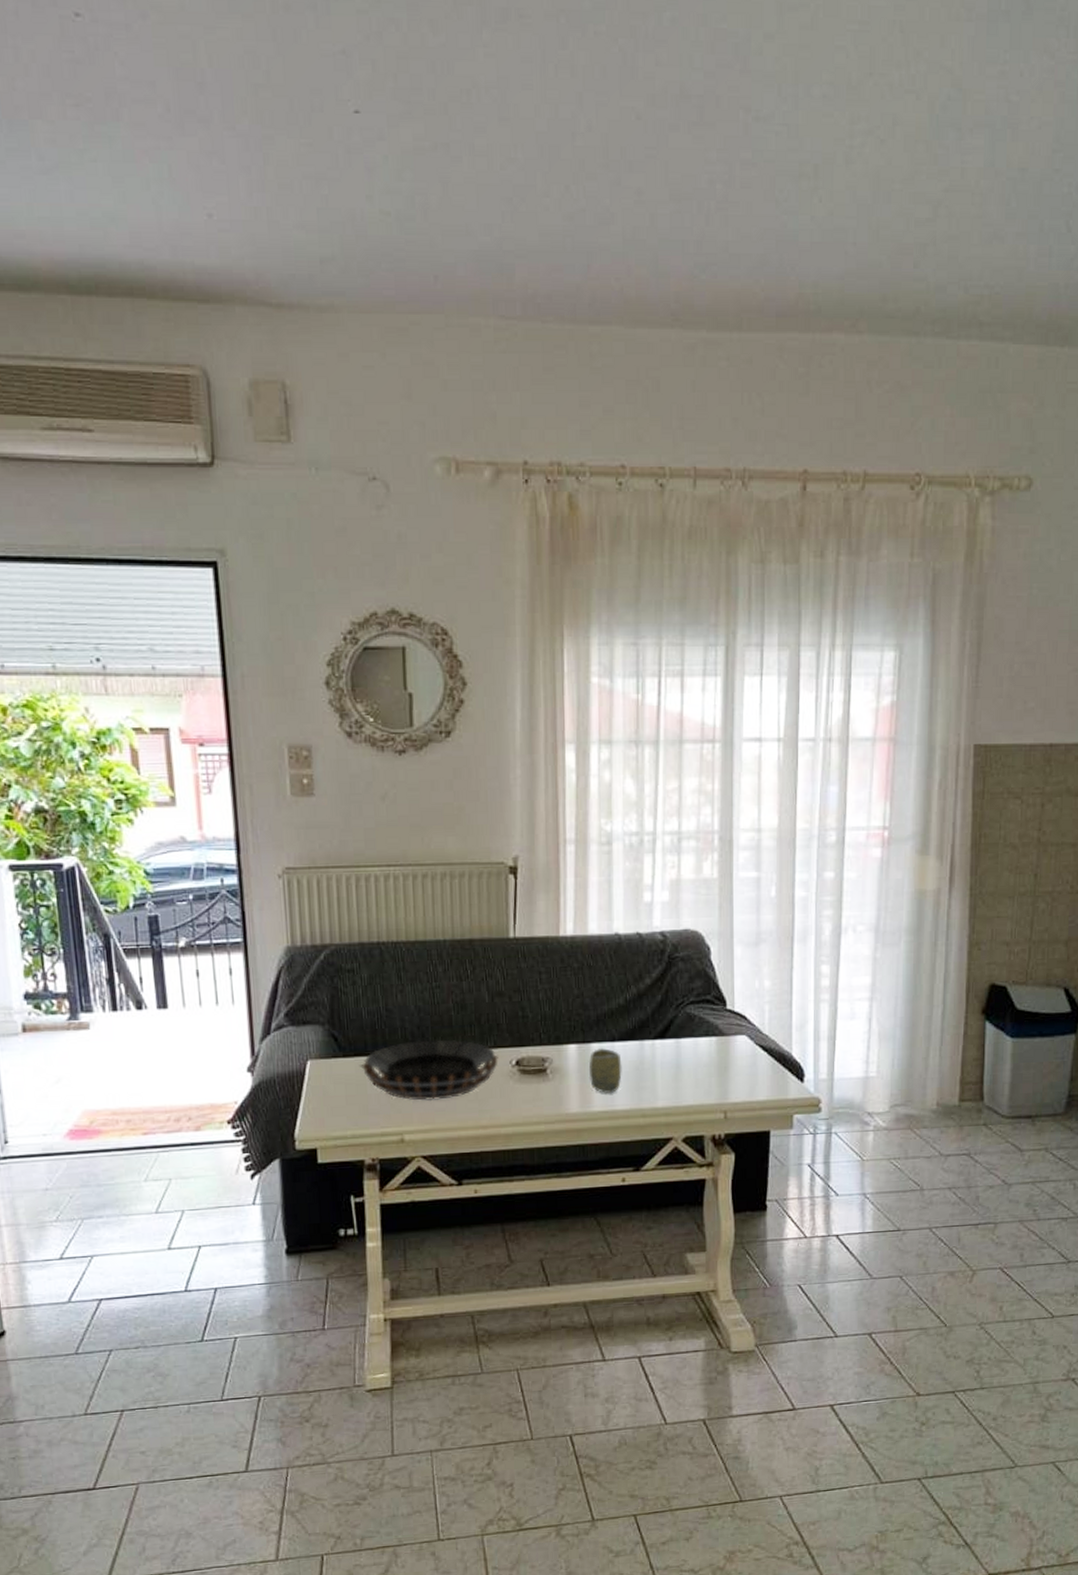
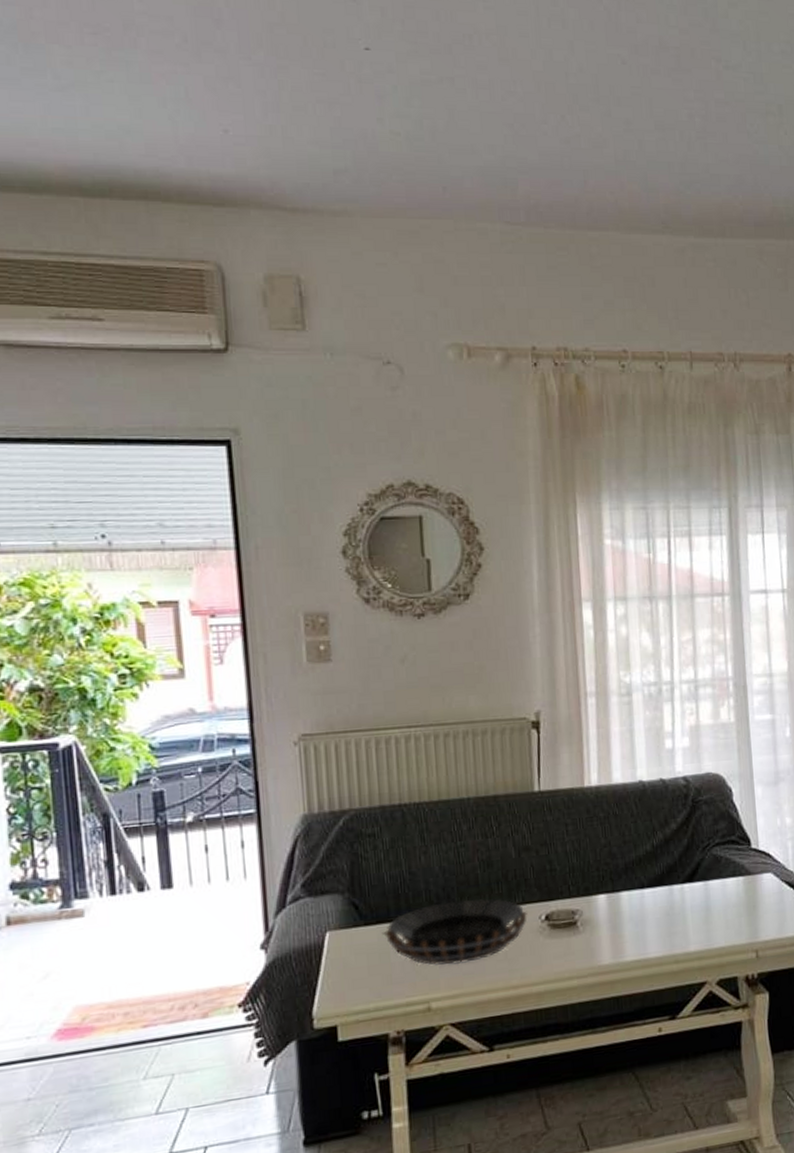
cup: present [588,1047,622,1094] -> none [618,895,653,943]

